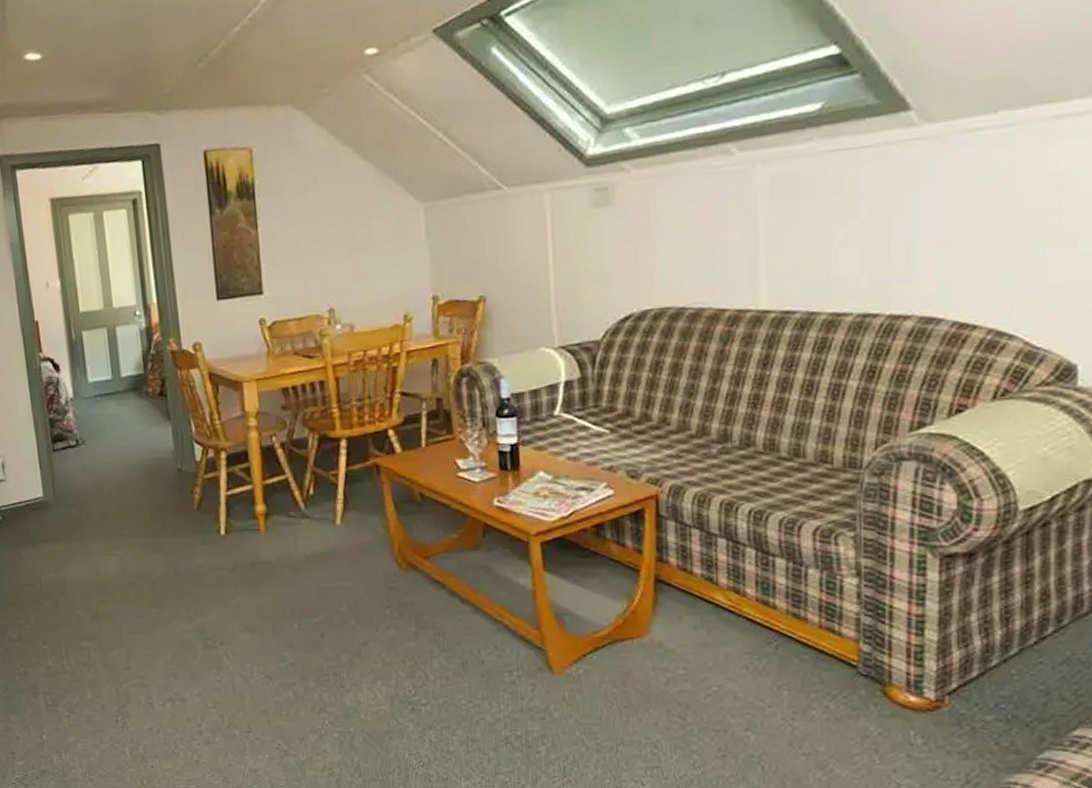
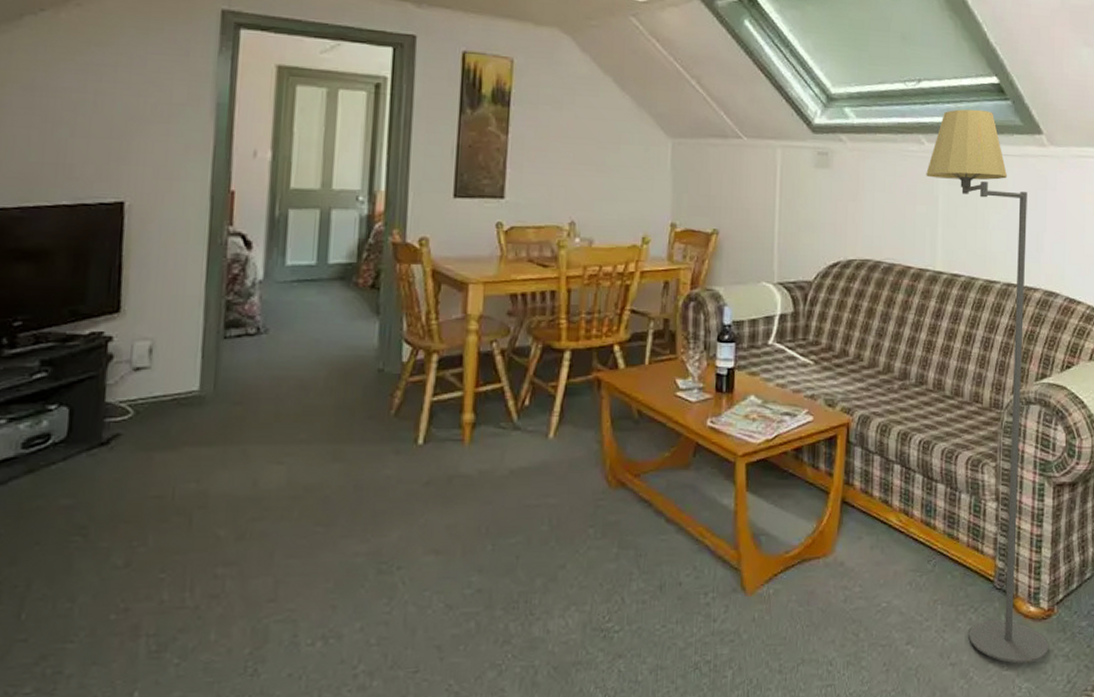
floor lamp: none [739,94,937,758] -> present [926,109,1048,664]

